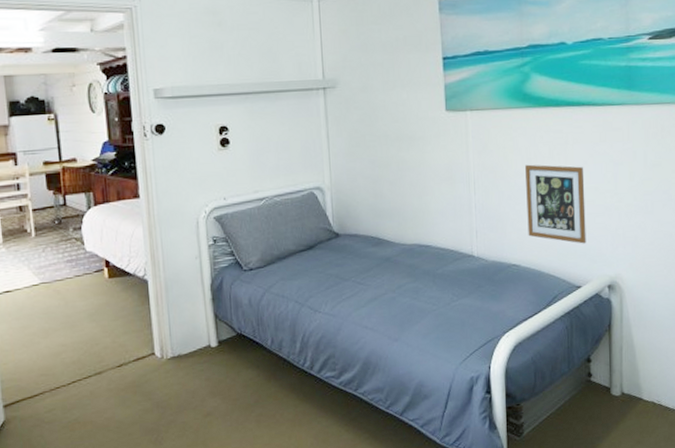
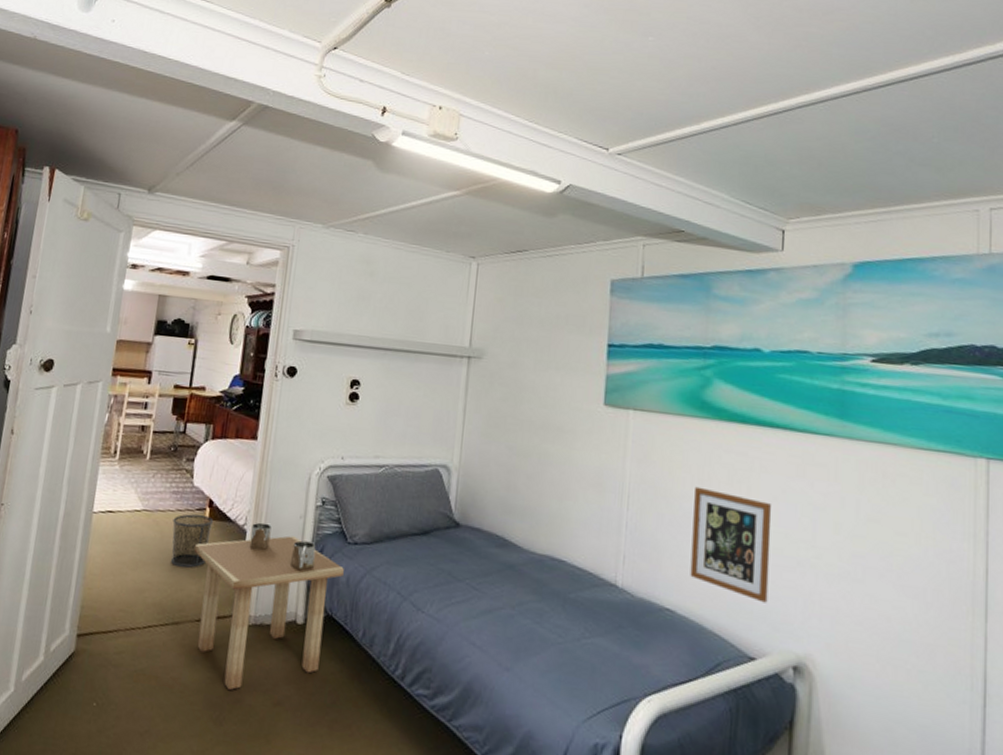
waste bin: none [73,275,114,325] -> present [171,514,214,568]
side table: none [100,269,245,416] -> present [194,522,344,691]

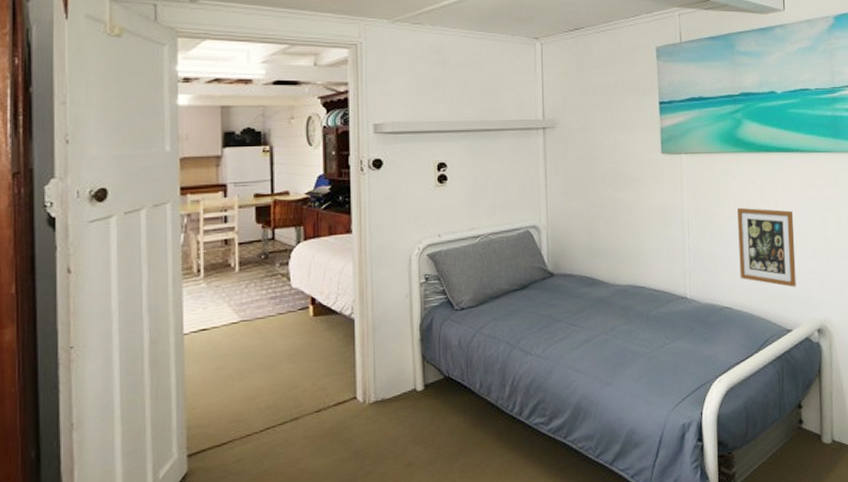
waste bin: present [171,514,214,568] -> none [275,314,319,367]
side table: present [194,522,344,691] -> none [302,308,455,466]

